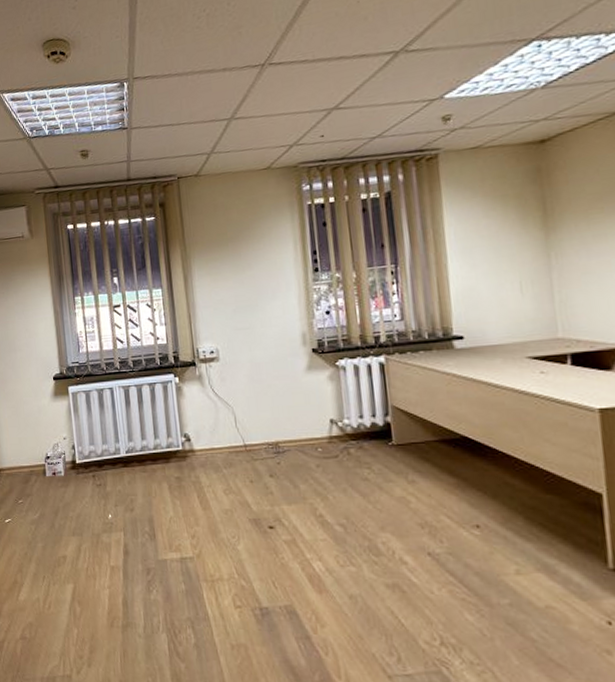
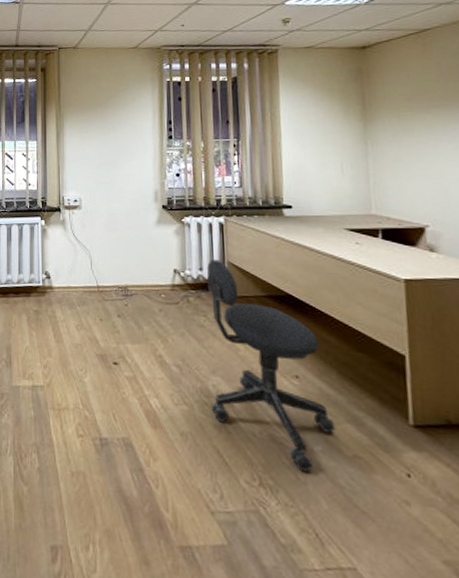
office chair: none [368,404,525,627] -> present [206,259,336,472]

